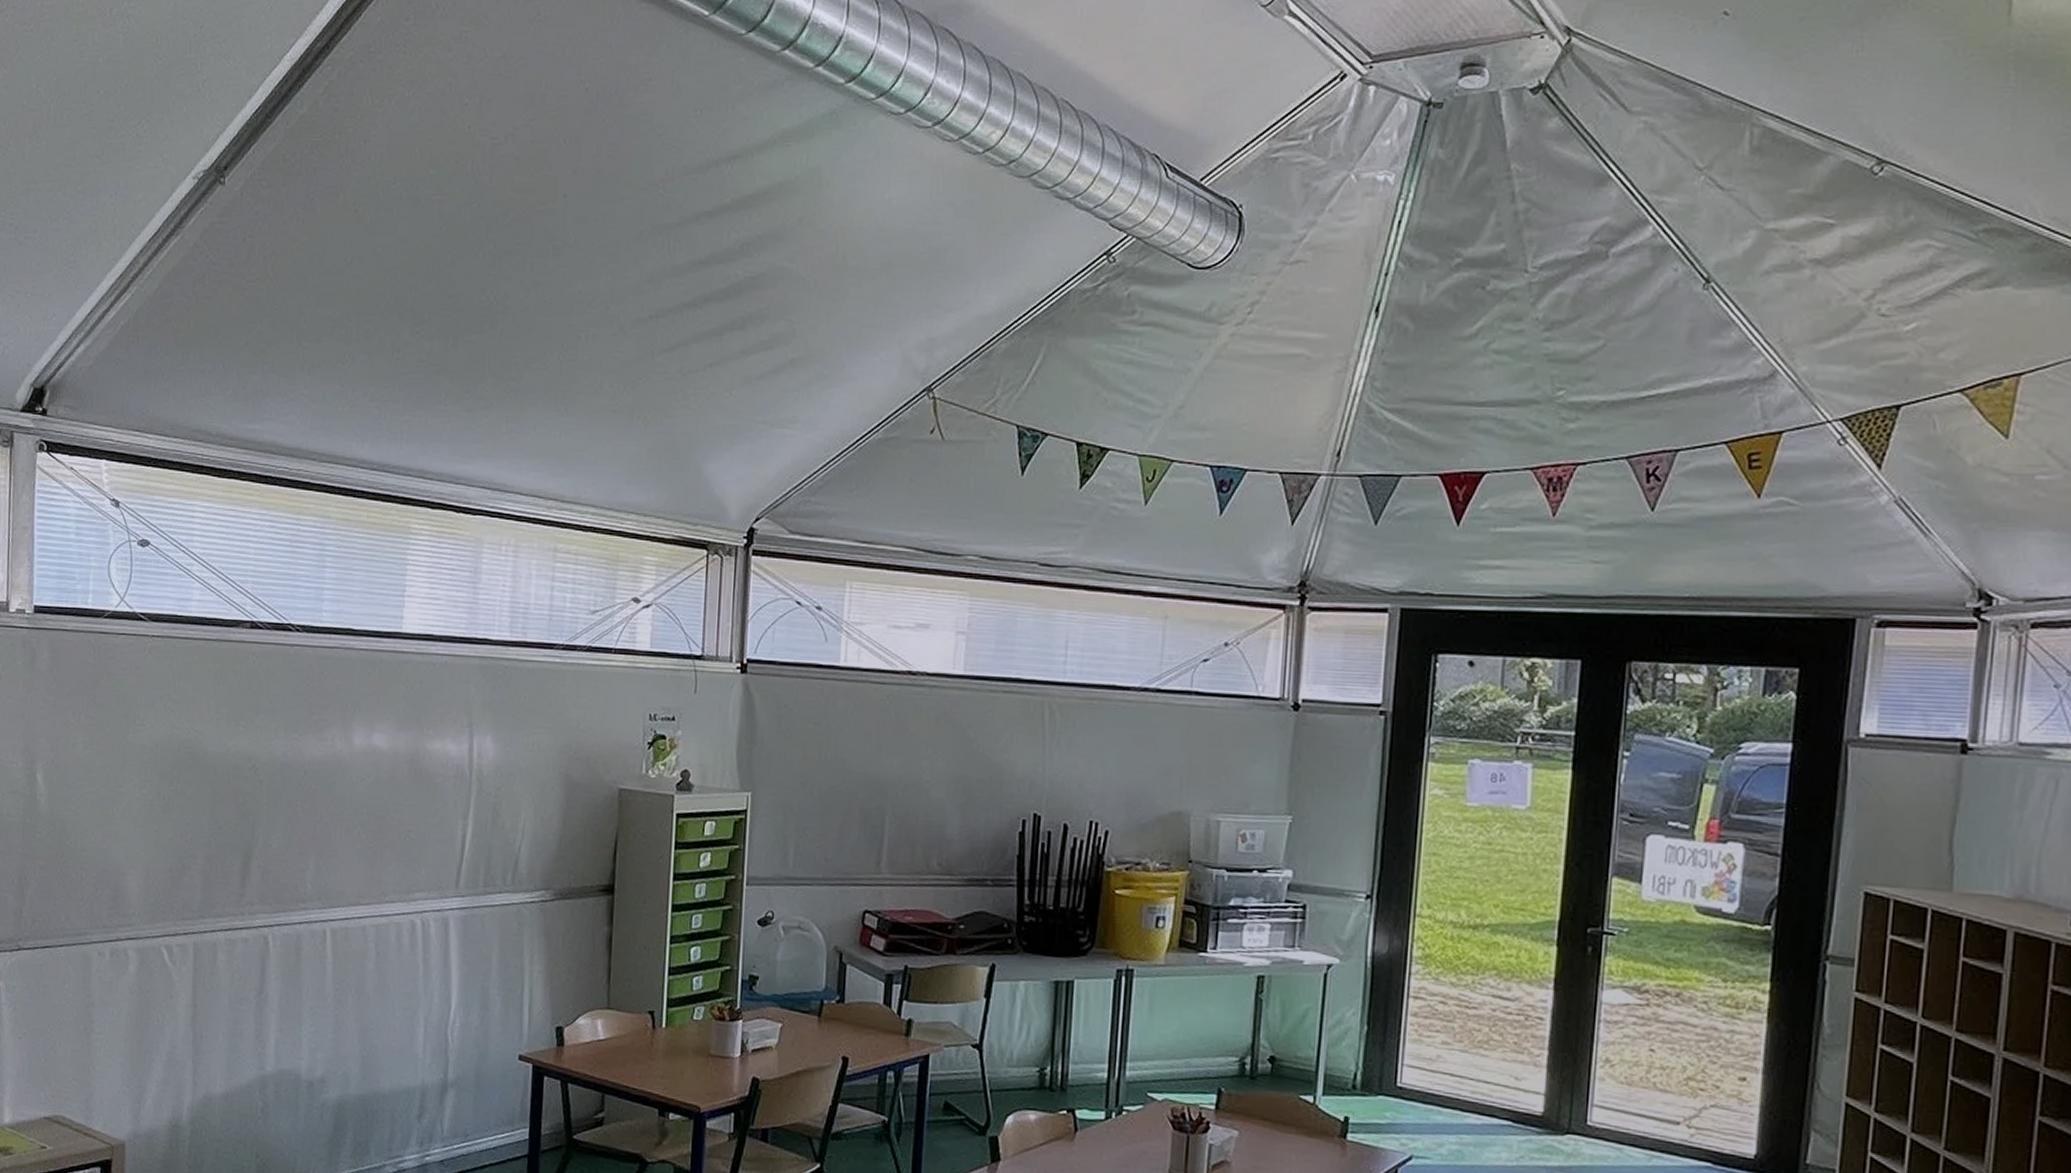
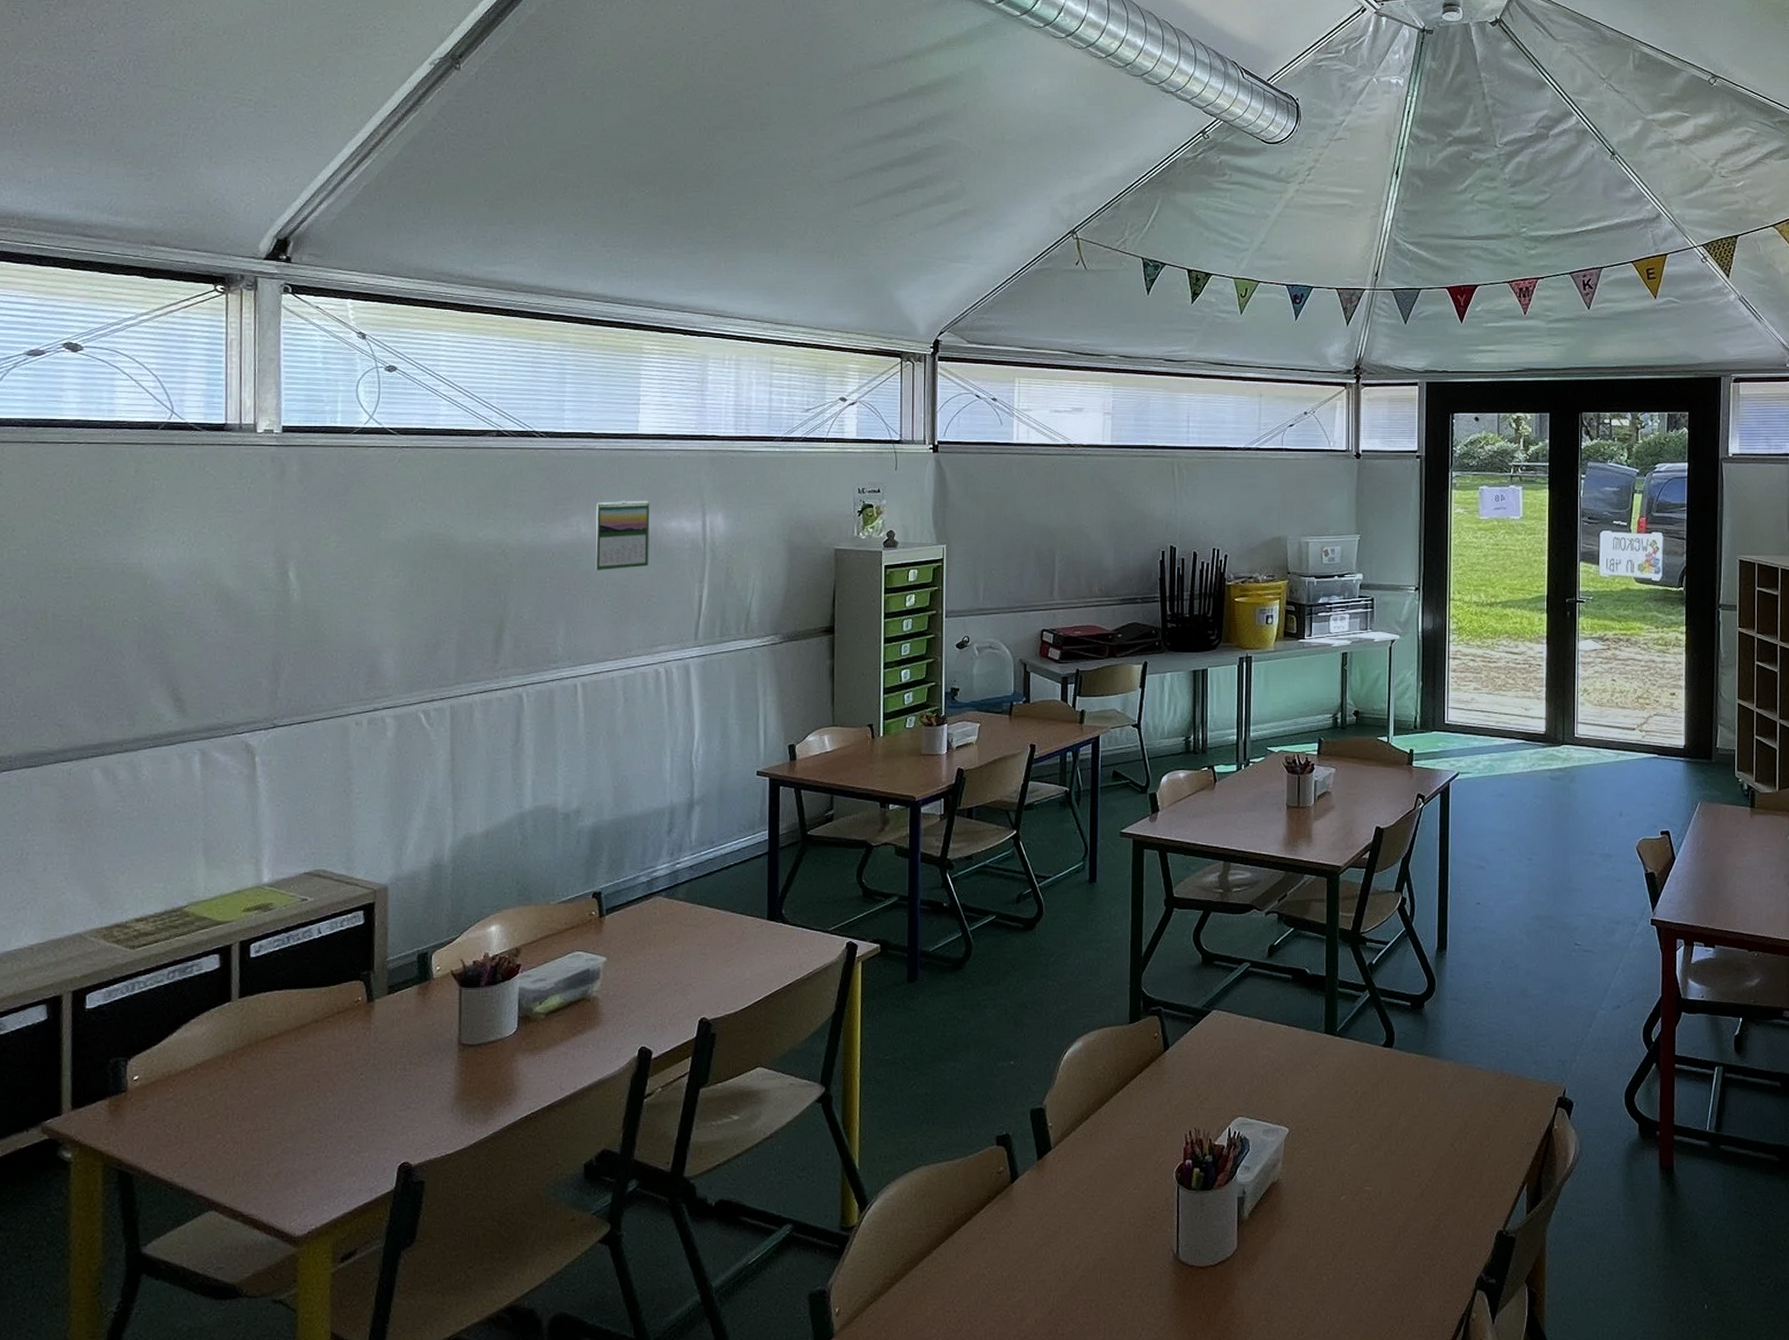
calendar: none [350,712,412,796] -> present [595,500,650,570]

